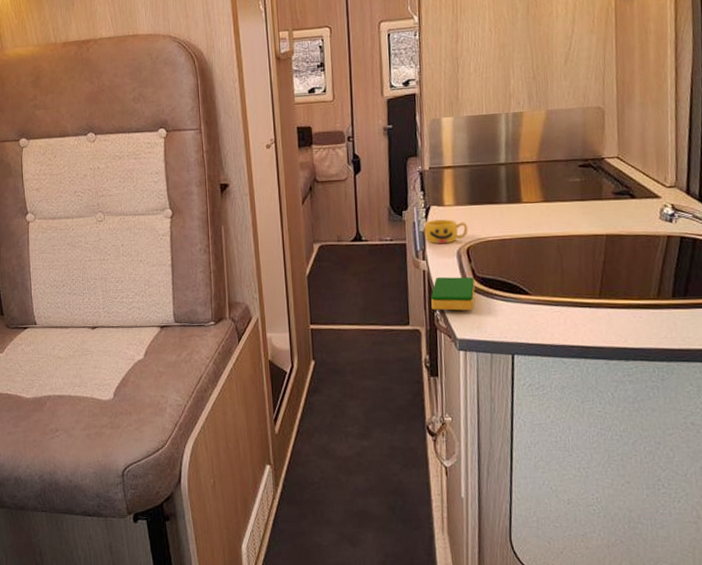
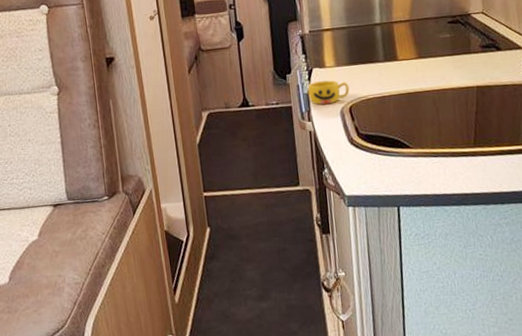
dish sponge: present [431,277,475,311] -> none [318,135,360,169]

